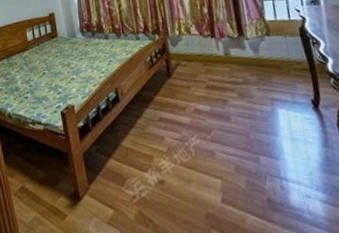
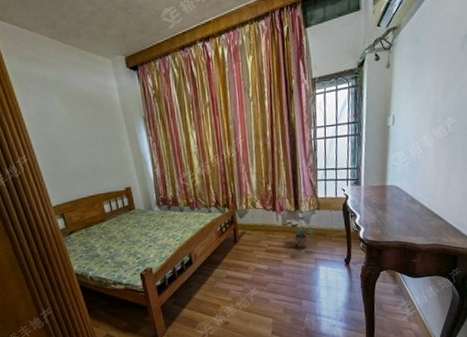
potted plant: none [228,44,268,84] -> present [286,216,315,248]

